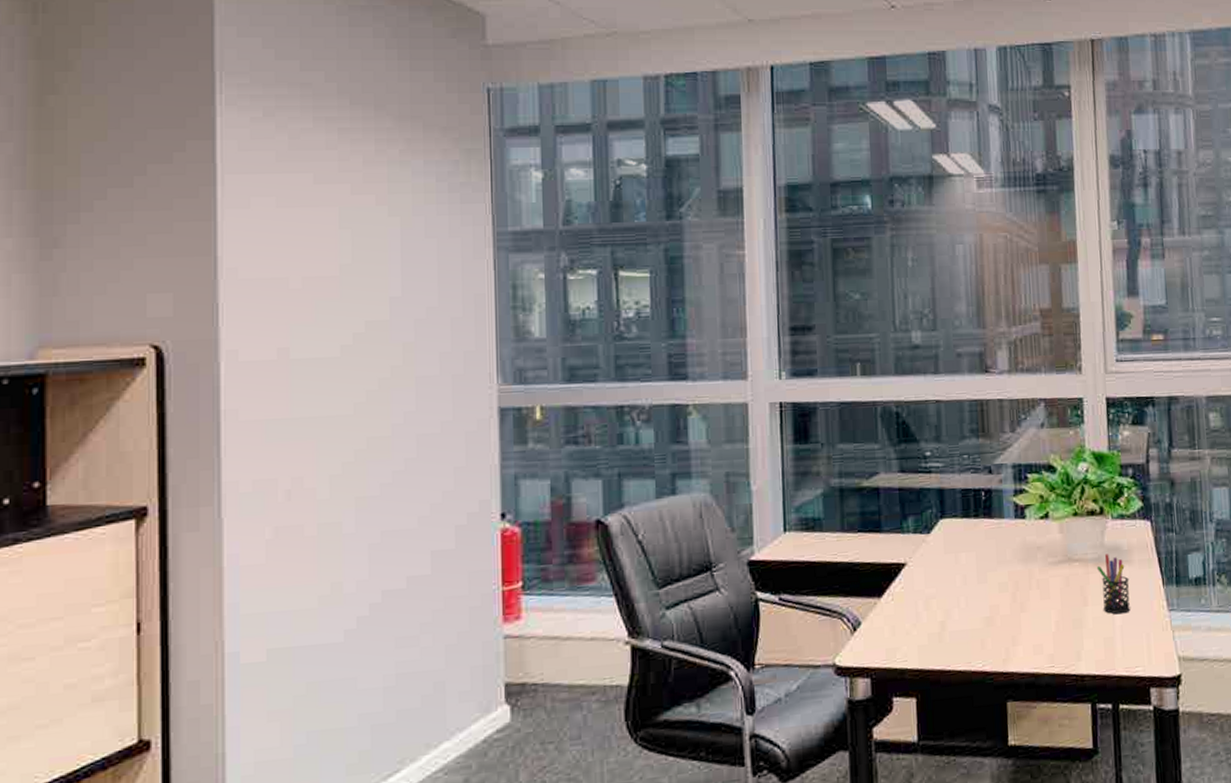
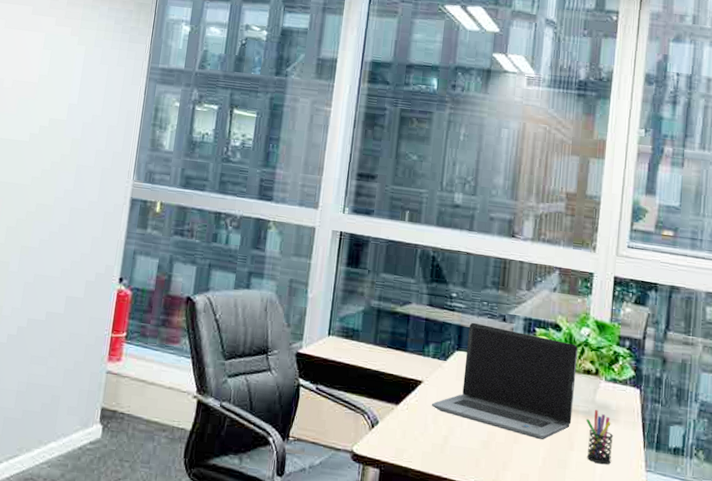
laptop computer: none [920,481,1082,602] -> present [431,322,578,440]

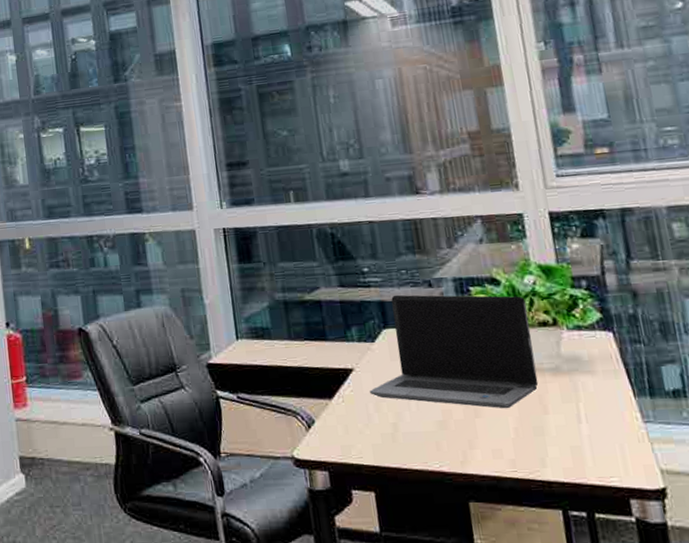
pen holder: present [586,410,614,465] -> none [556,364,598,424]

